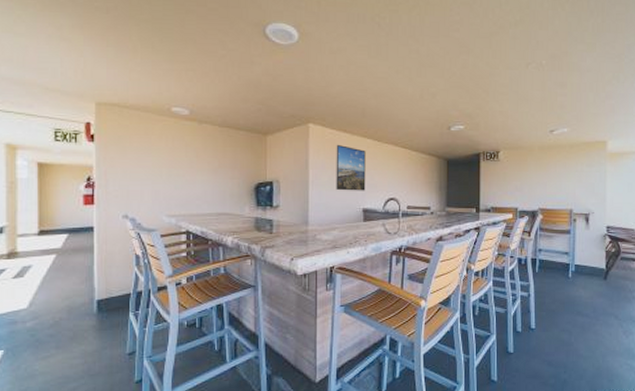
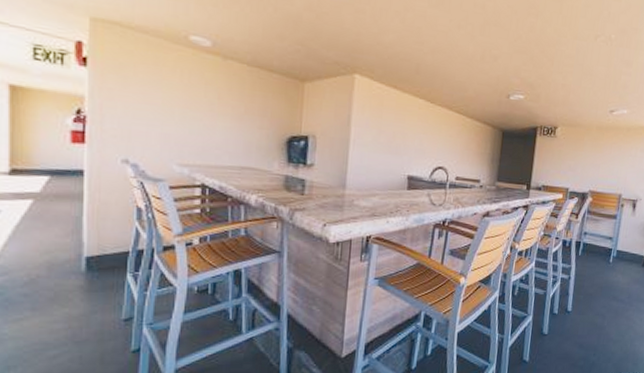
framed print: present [336,144,366,191] -> none [380,101,417,157]

